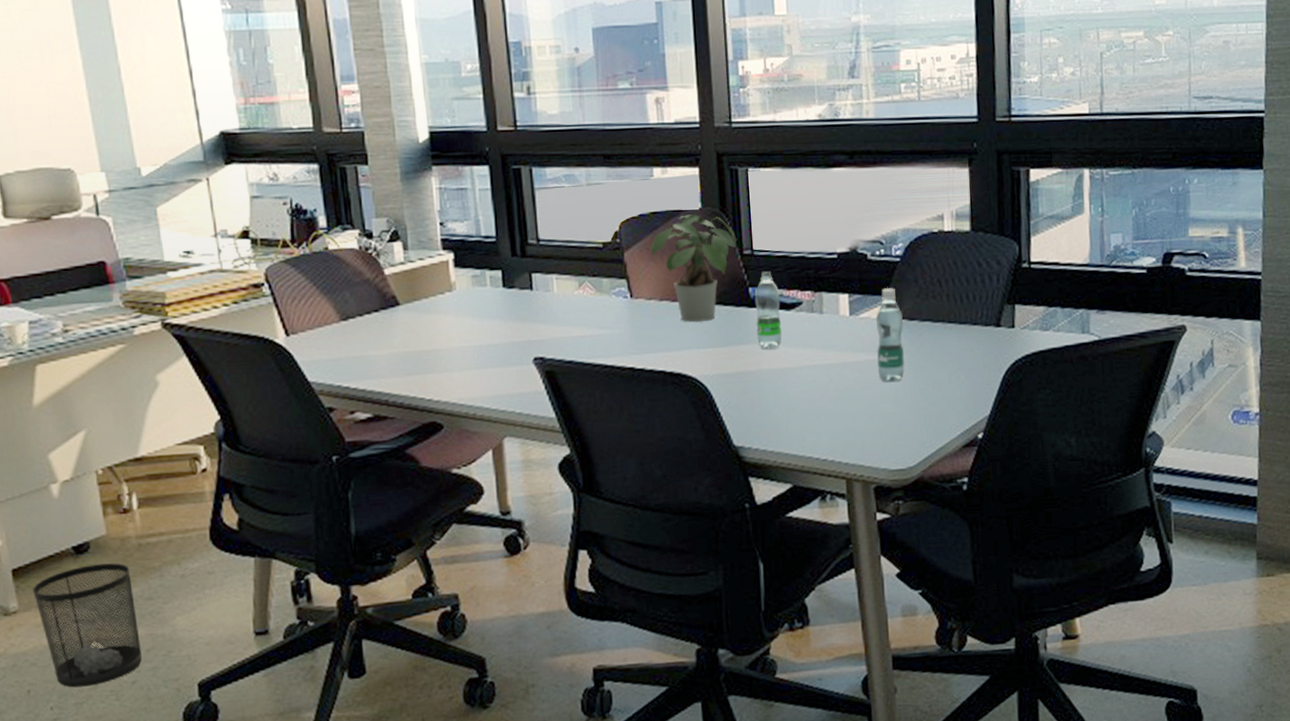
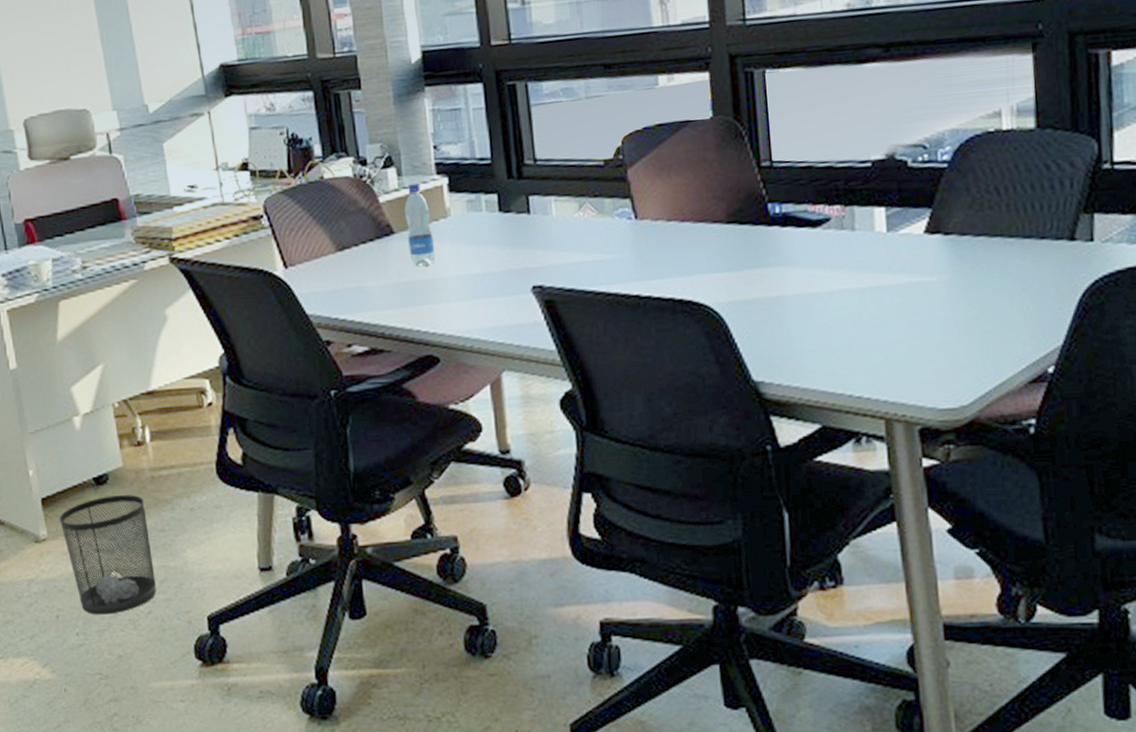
bottle: none [410,257,440,338] -> present [404,182,436,267]
potted plant: present [650,213,737,323] -> none [656,123,754,244]
bottle: present [754,271,782,349] -> none [774,185,807,272]
bottle: present [876,288,905,382] -> none [919,198,956,307]

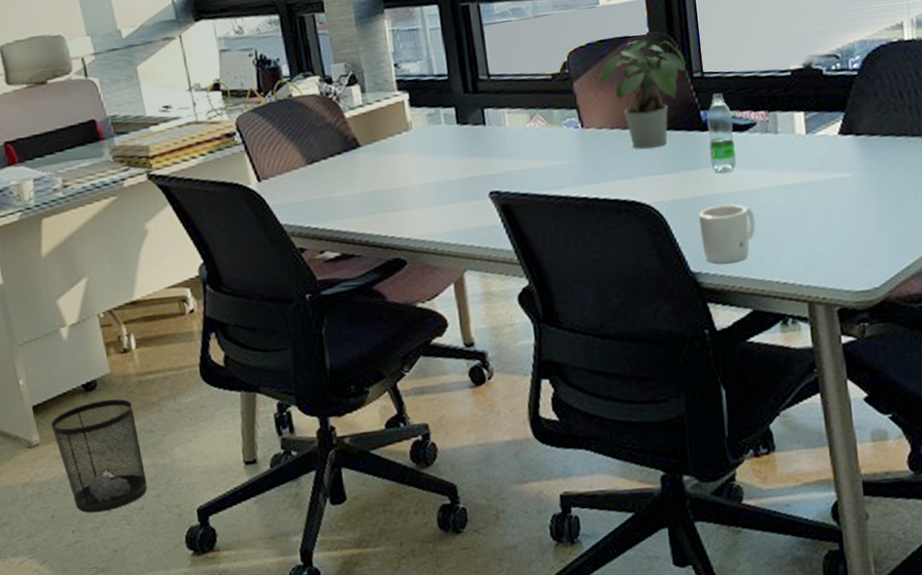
bottle: present [404,182,436,267] -> none [369,98,400,177]
potted plant: none [656,123,754,244] -> present [599,38,686,149]
mug: none [762,307,827,373] -> present [698,204,756,264]
bottle: none [774,185,807,272] -> present [706,93,736,173]

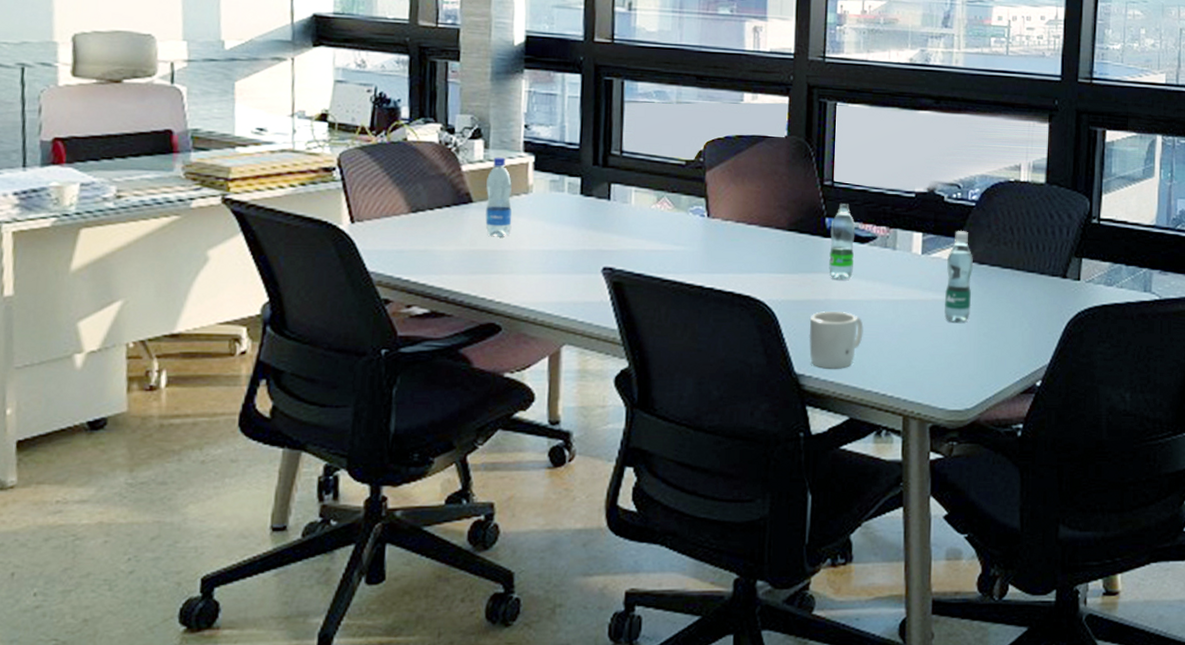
waste bin: present [50,399,147,513] -> none [35,442,147,574]
bottle: none [369,98,400,177] -> present [485,157,512,237]
potted plant: present [599,38,686,149] -> none [732,140,819,247]
bottle: none [834,103,867,201] -> present [944,231,974,323]

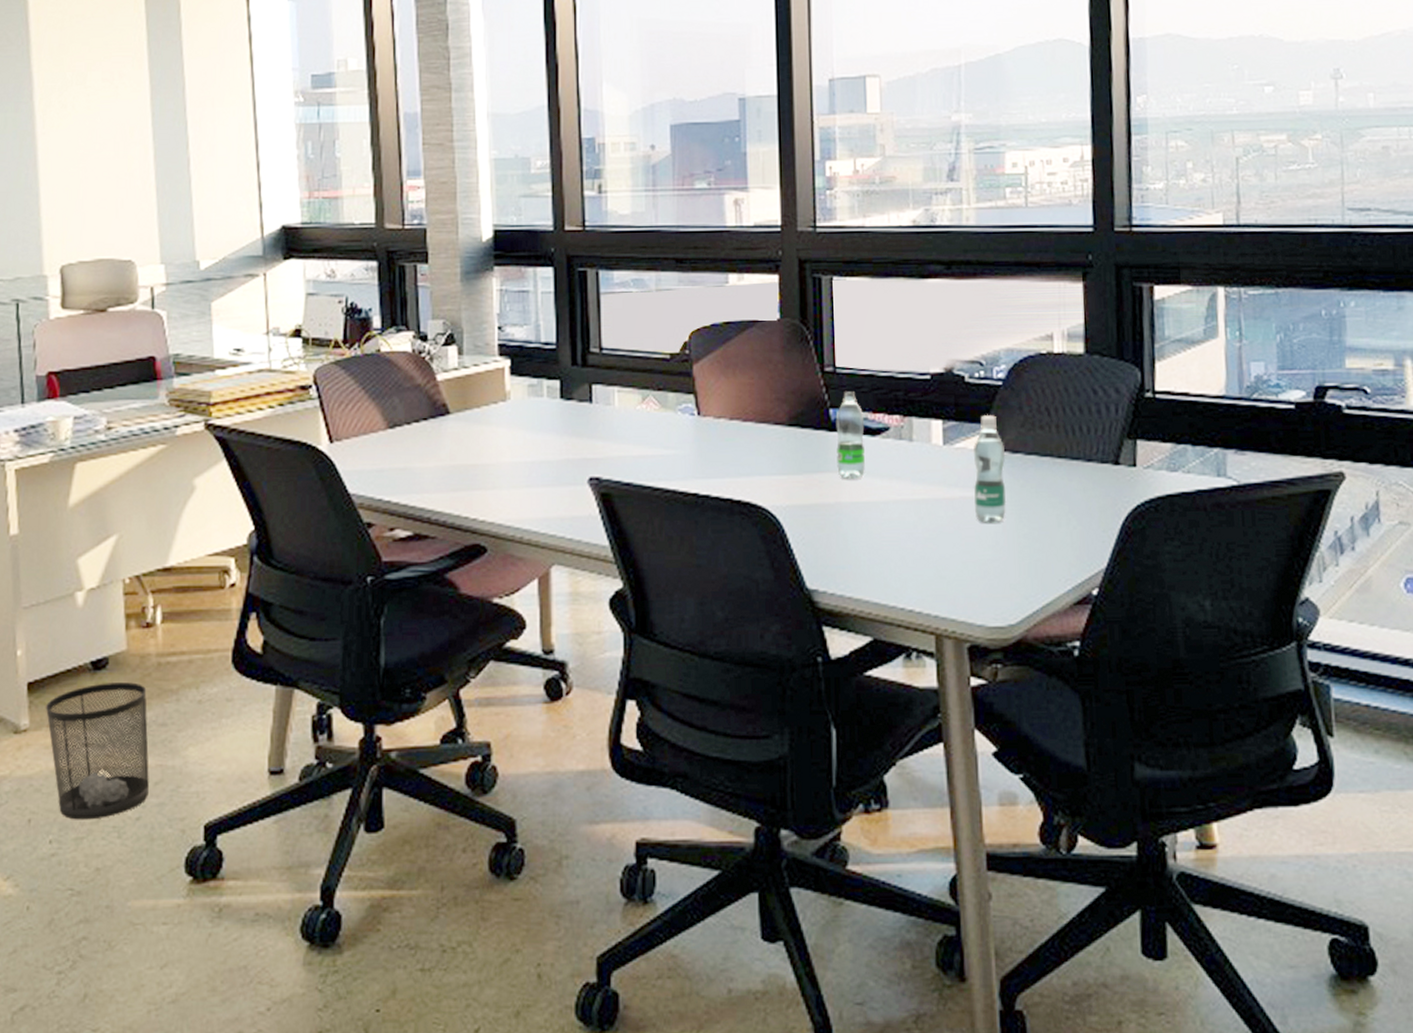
waste bin: none [35,442,147,574] -> present [45,682,149,820]
bottle: present [485,157,512,237] -> none [463,363,491,450]
mug: present [809,311,864,369] -> none [819,516,882,582]

